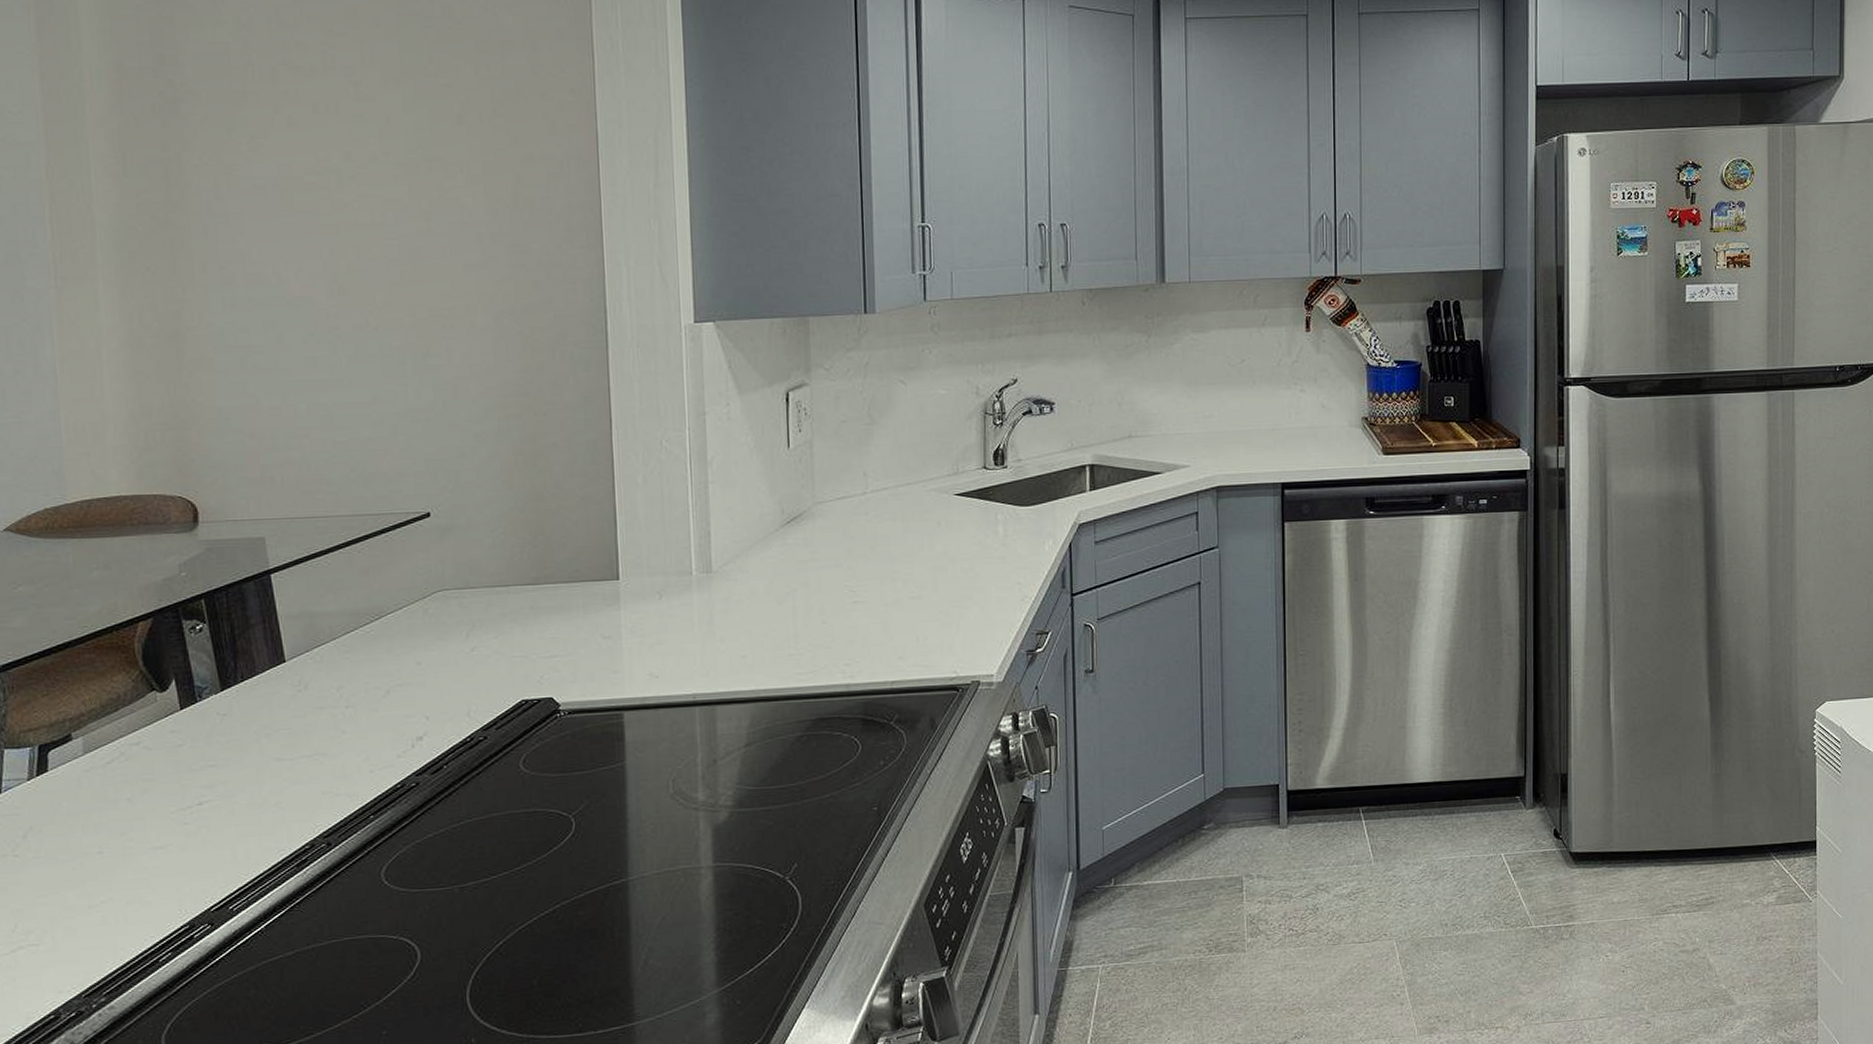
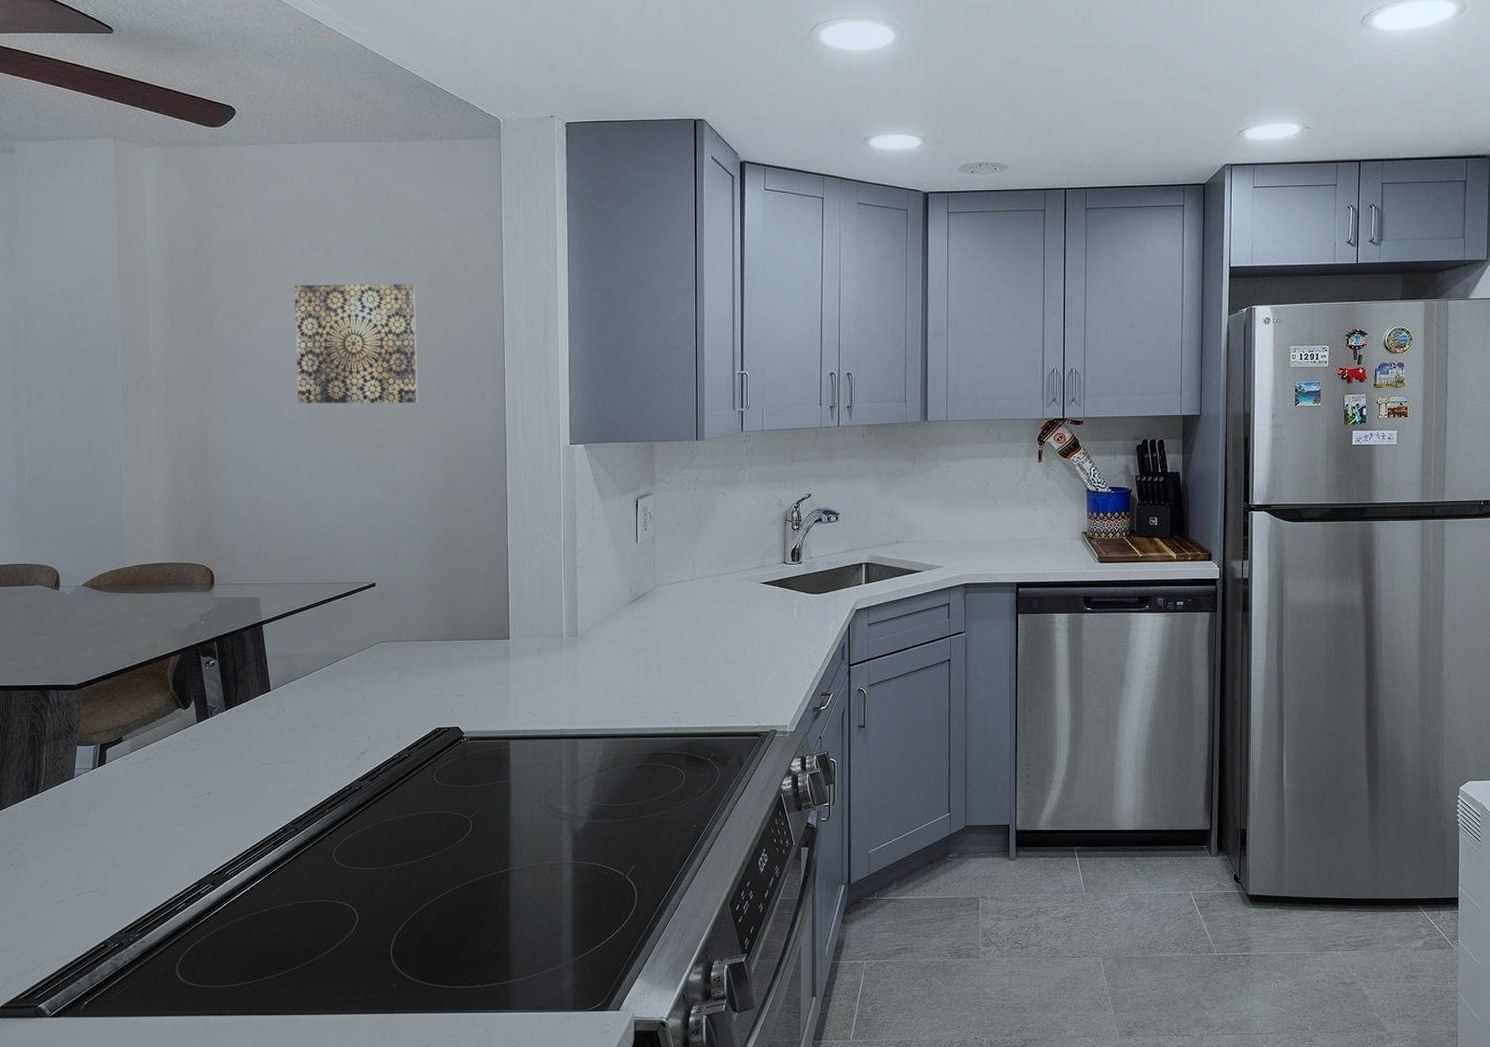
wall art: none [300,113,482,276] -> present [294,284,418,404]

